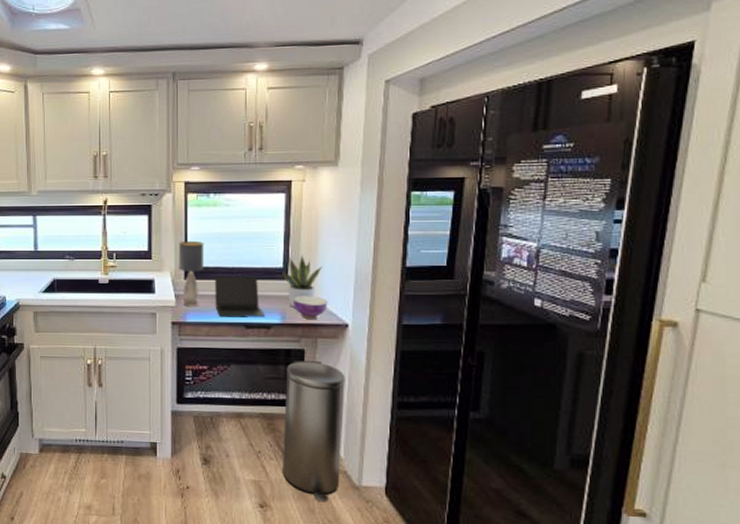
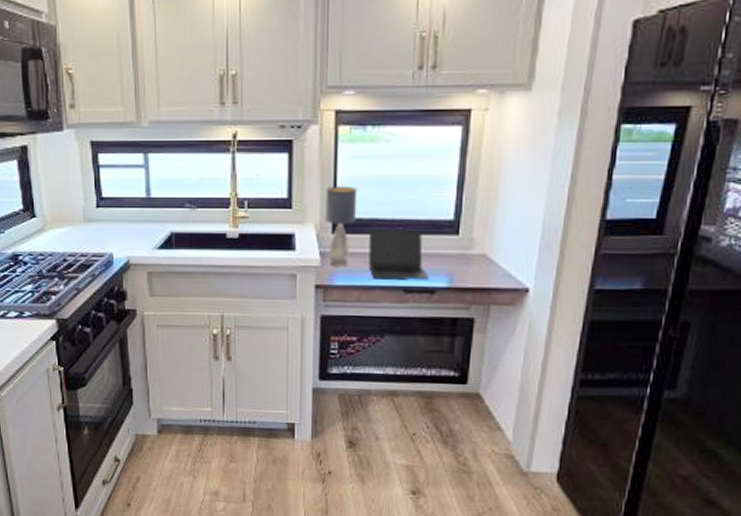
potted plant: present [282,253,322,308] -> none [453,202,503,269]
pedal bin: present [283,361,345,501] -> none [440,331,521,488]
bowl: present [293,296,328,319] -> none [464,254,507,282]

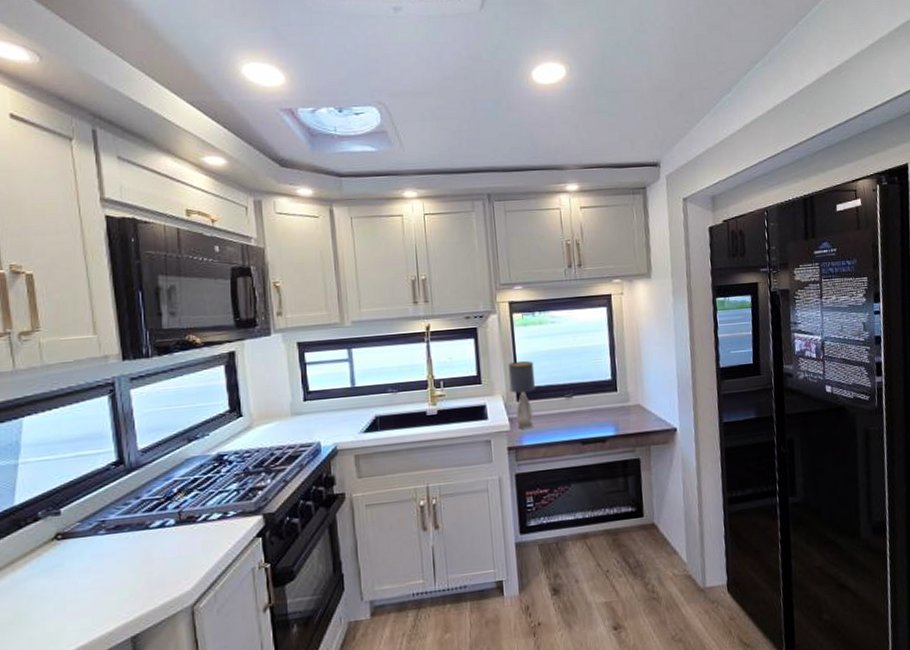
laptop: present [368,229,429,280] -> none [547,390,599,436]

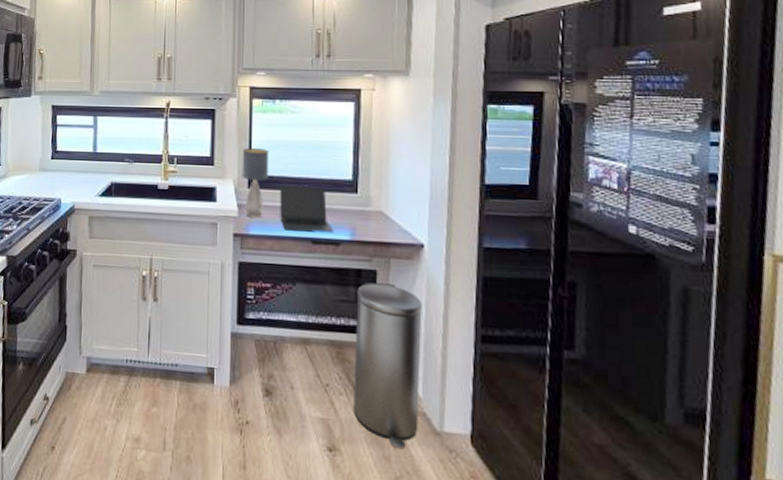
laptop: none [547,390,599,436] -> present [280,185,333,233]
pedal bin: none [625,468,686,611] -> present [354,282,422,448]

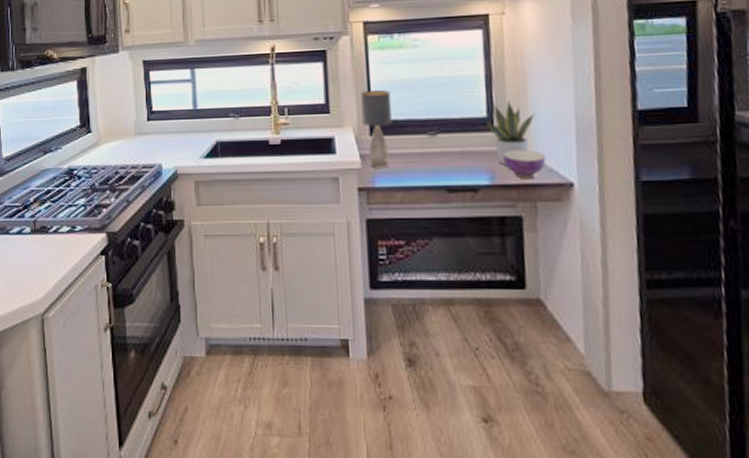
laptop: present [280,185,333,233] -> none [406,128,470,180]
potted plant: none [352,165,395,224] -> present [487,99,535,165]
pedal bin: present [354,282,422,448] -> none [502,231,583,413]
bowl: none [364,211,402,237] -> present [503,150,546,178]

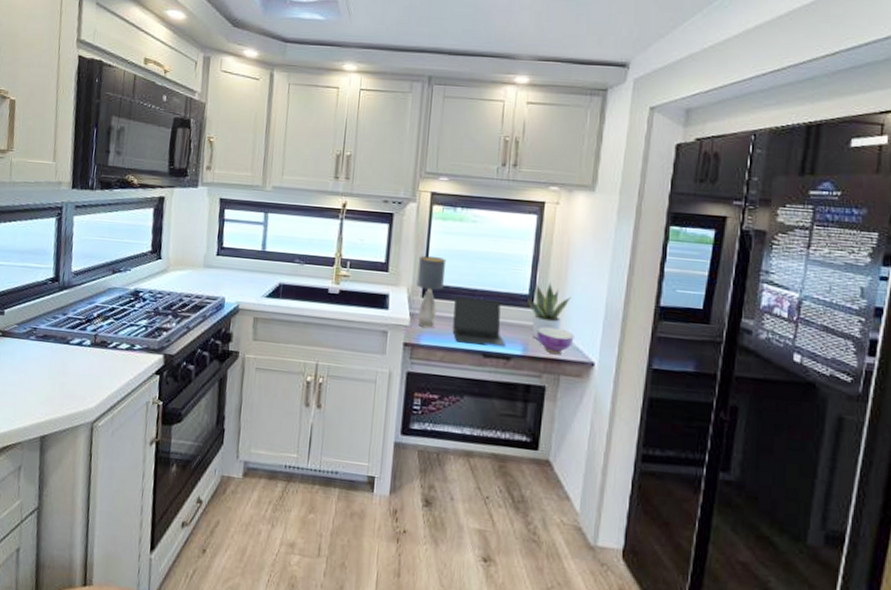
laptop: none [406,128,470,180] -> present [452,296,505,347]

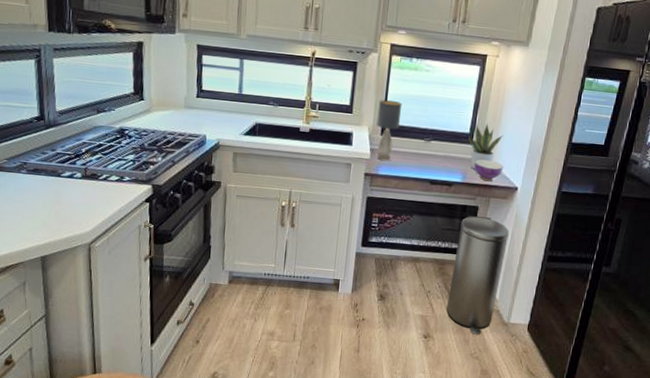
laptop: present [452,296,505,347] -> none [406,134,449,176]
pedal bin: none [511,398,587,561] -> present [446,215,509,334]

